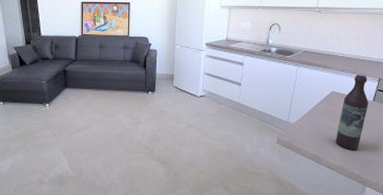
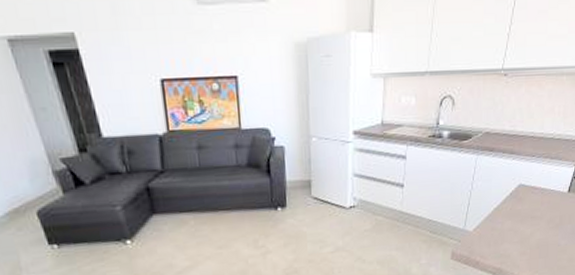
wine bottle: present [335,75,369,151] -> none [521,159,563,257]

